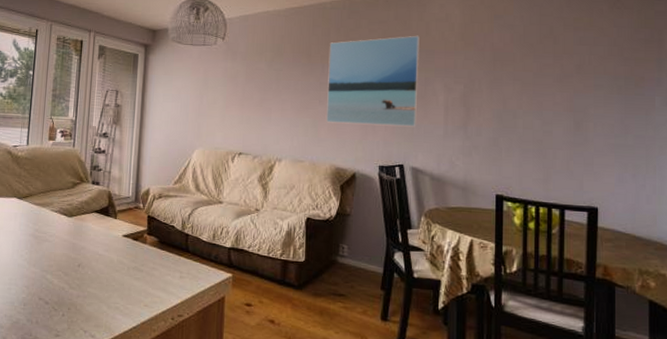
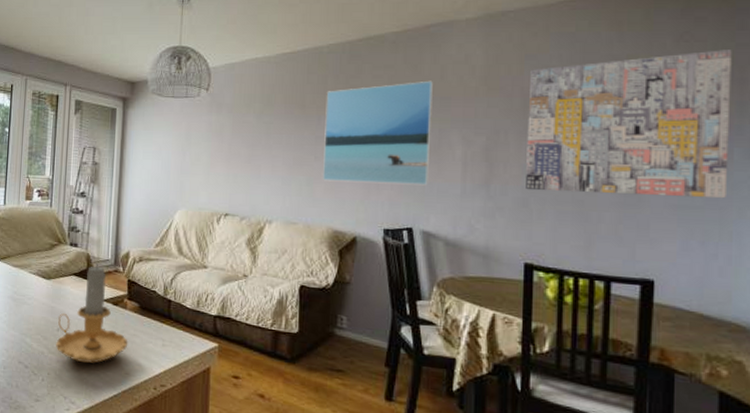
candle: none [77,201,148,297] -> present [56,263,128,364]
wall art: none [496,16,652,139] -> present [526,50,732,199]

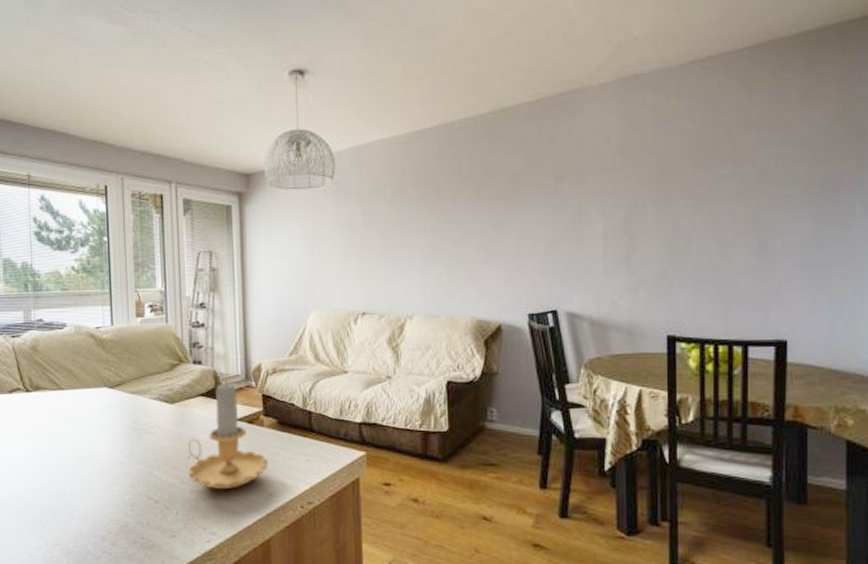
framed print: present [323,80,433,186] -> none [460,153,571,269]
wall art: present [526,50,732,199] -> none [664,104,852,261]

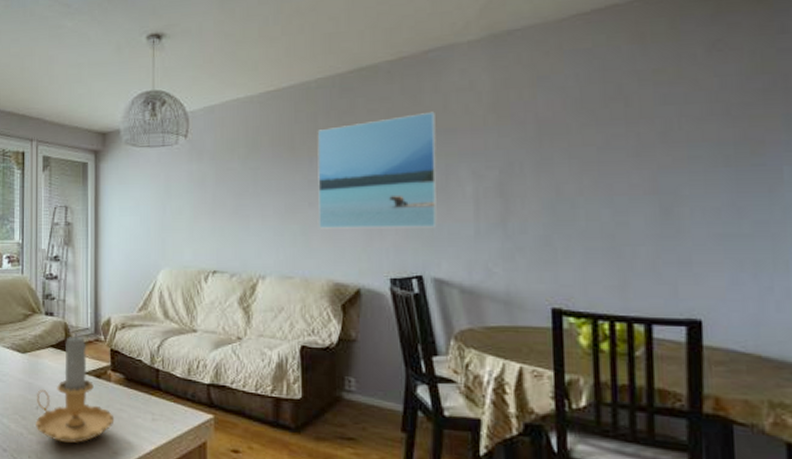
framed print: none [460,153,571,269] -> present [317,111,437,229]

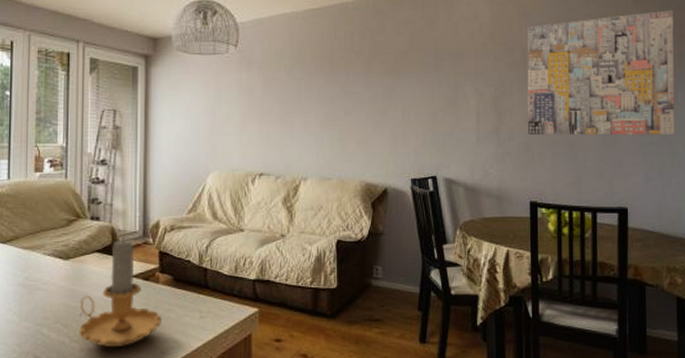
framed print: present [317,111,437,229] -> none [353,36,449,135]
wall art: none [544,56,779,227] -> present [527,10,675,135]

